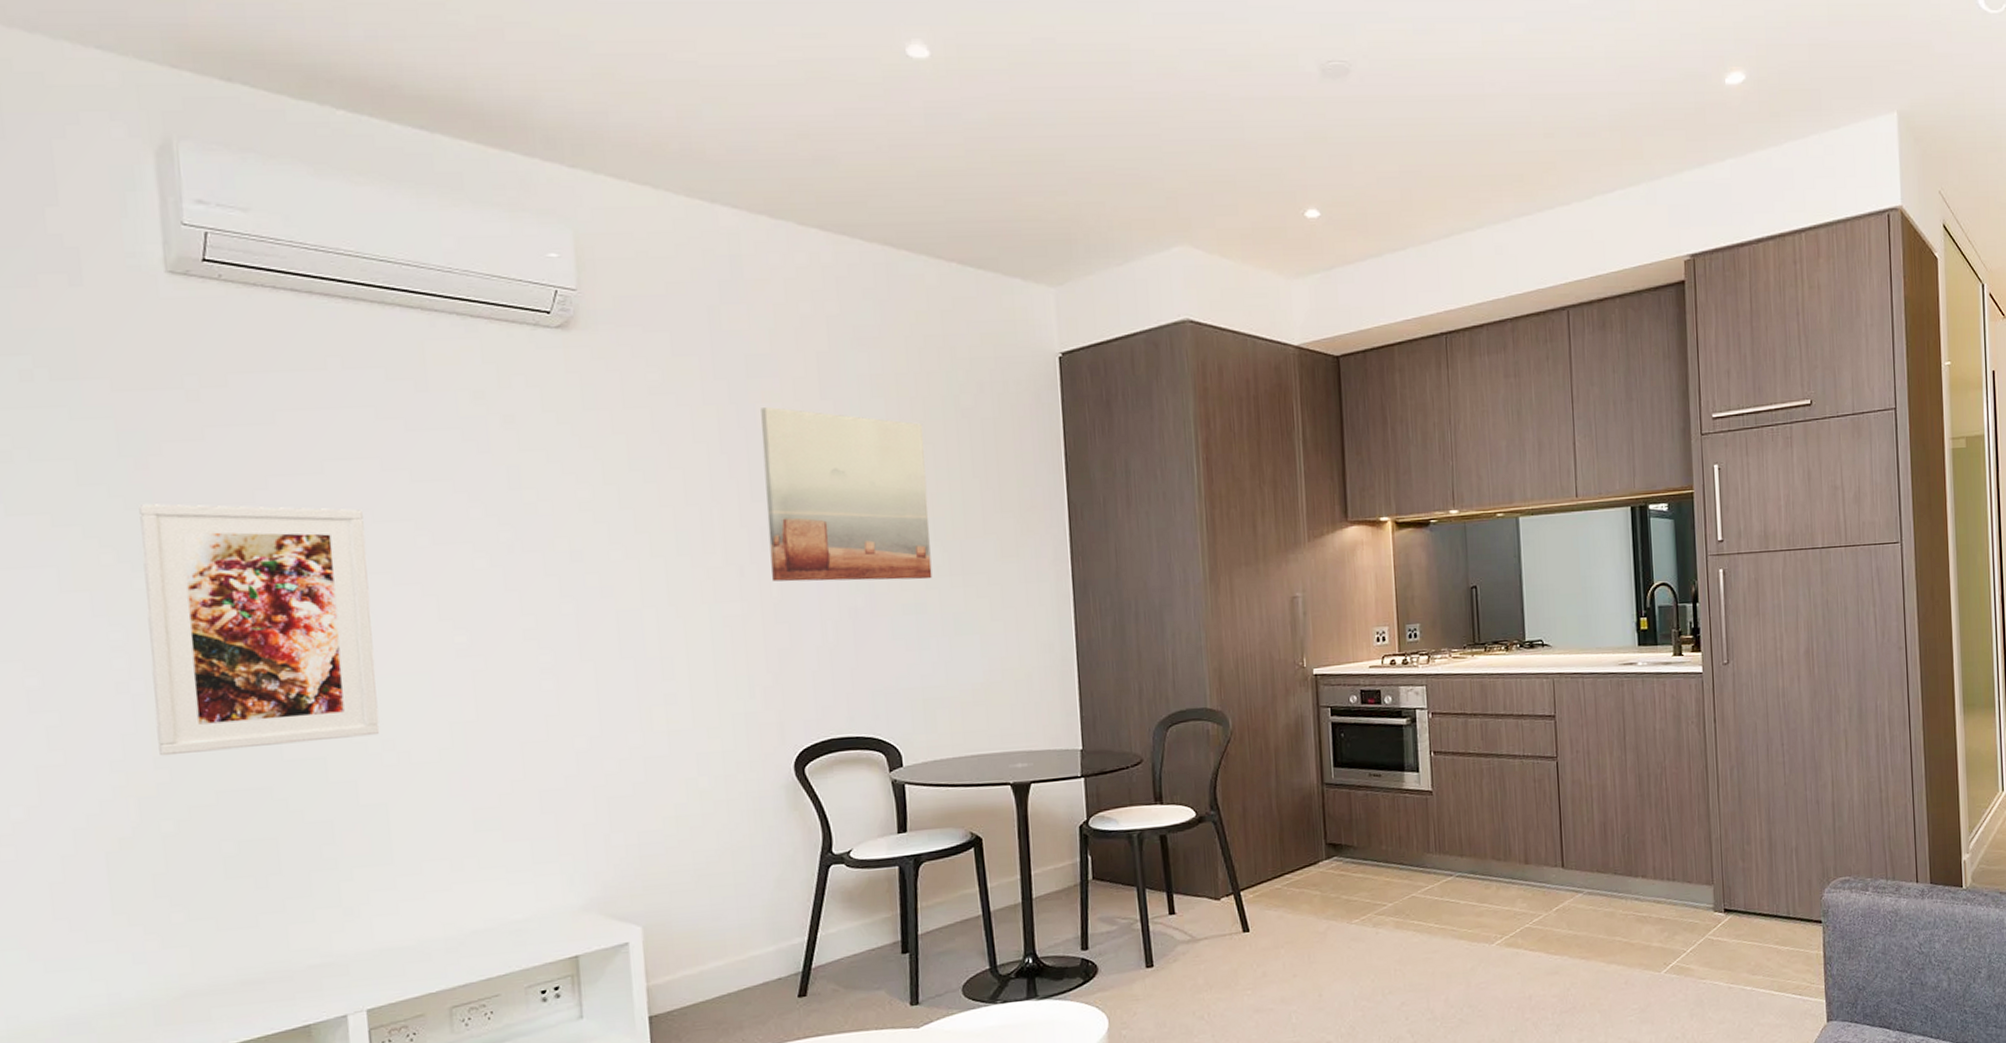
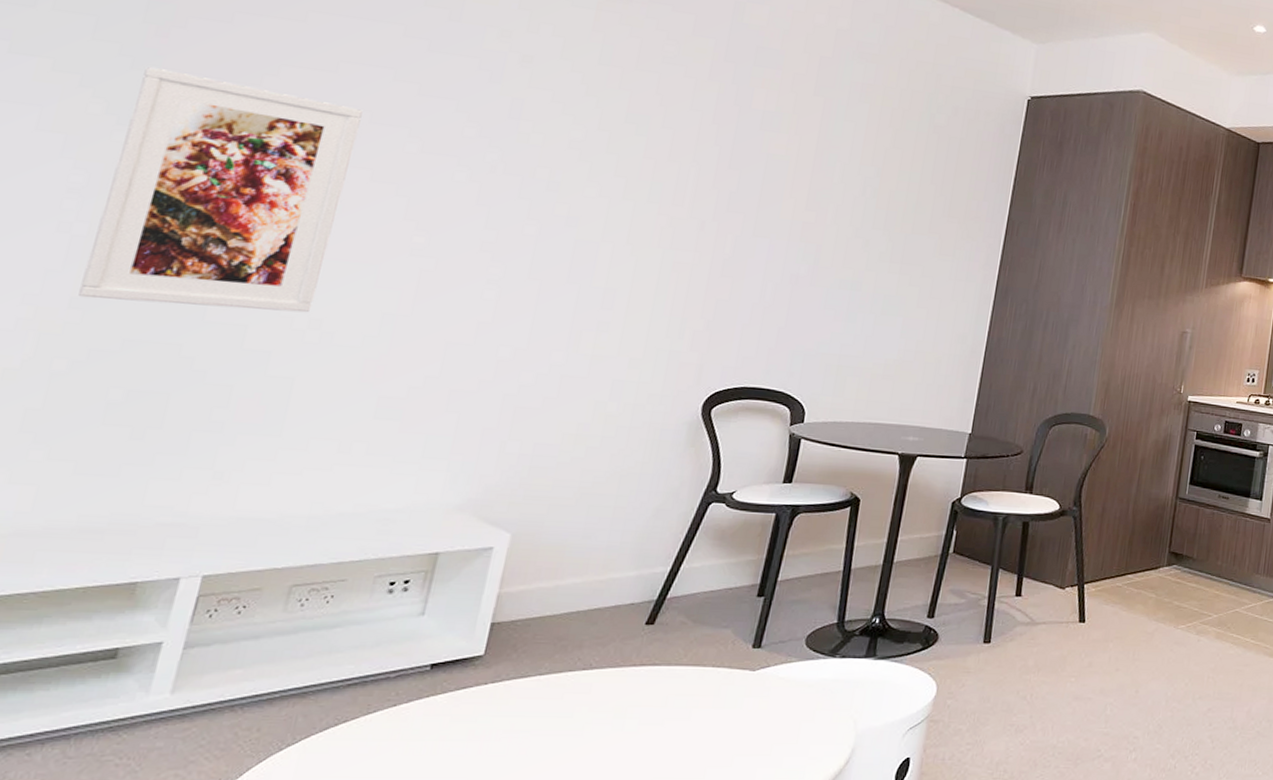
wall art: present [761,407,932,582] -> none [729,92,898,262]

